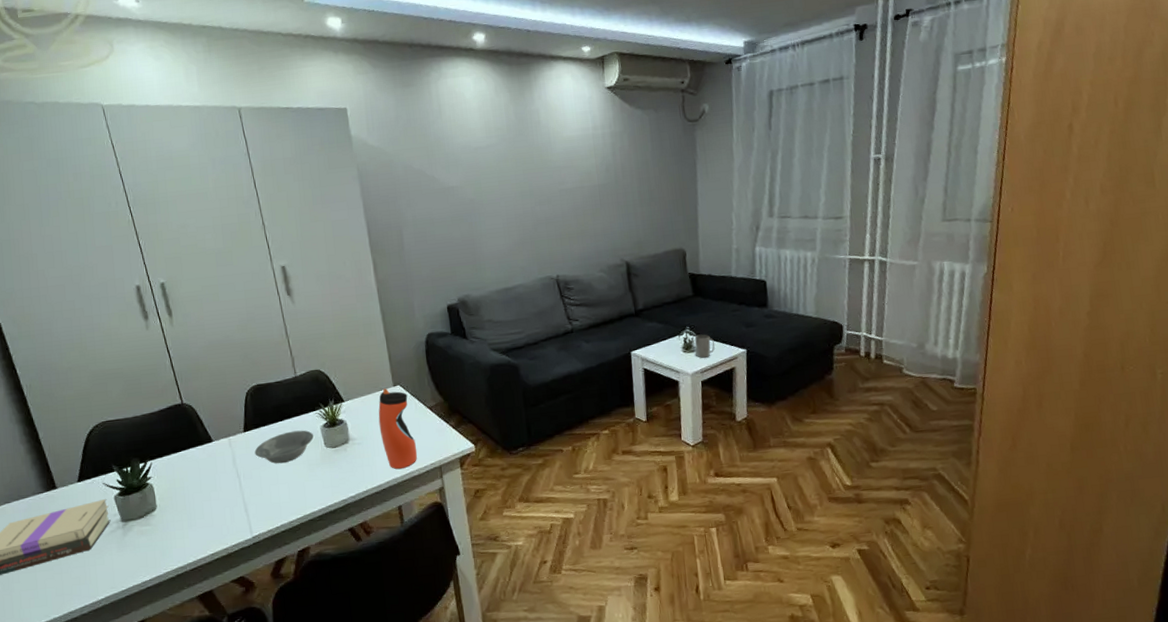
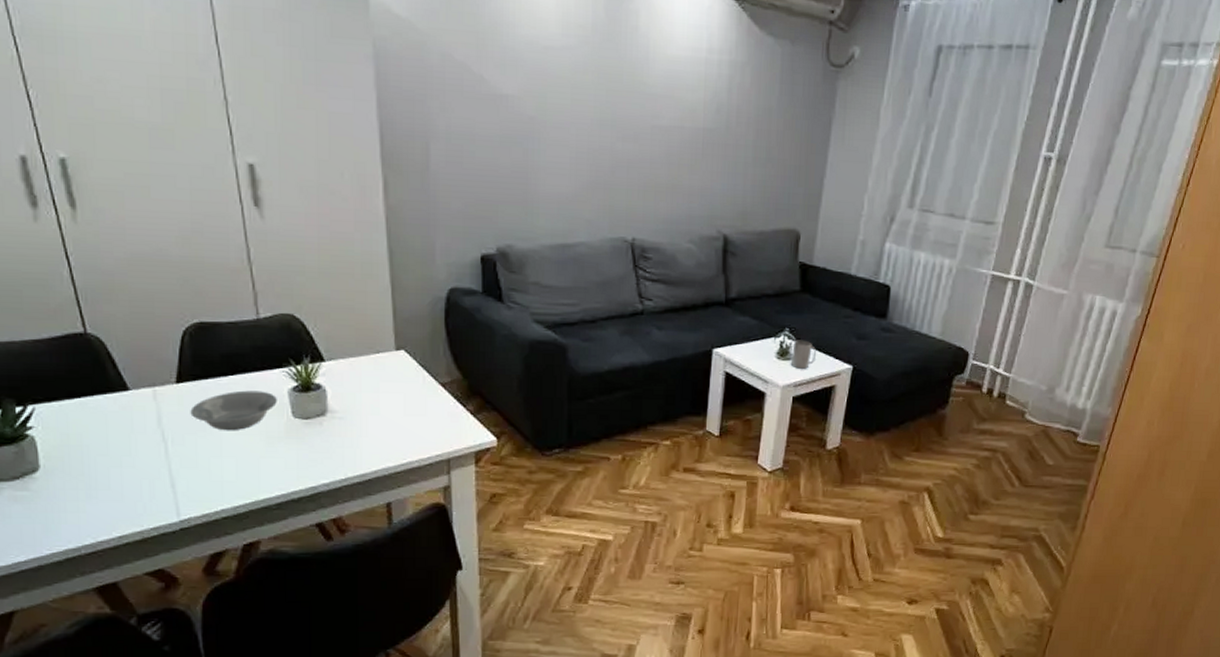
water bottle: present [378,388,418,470] -> none [371,351,420,457]

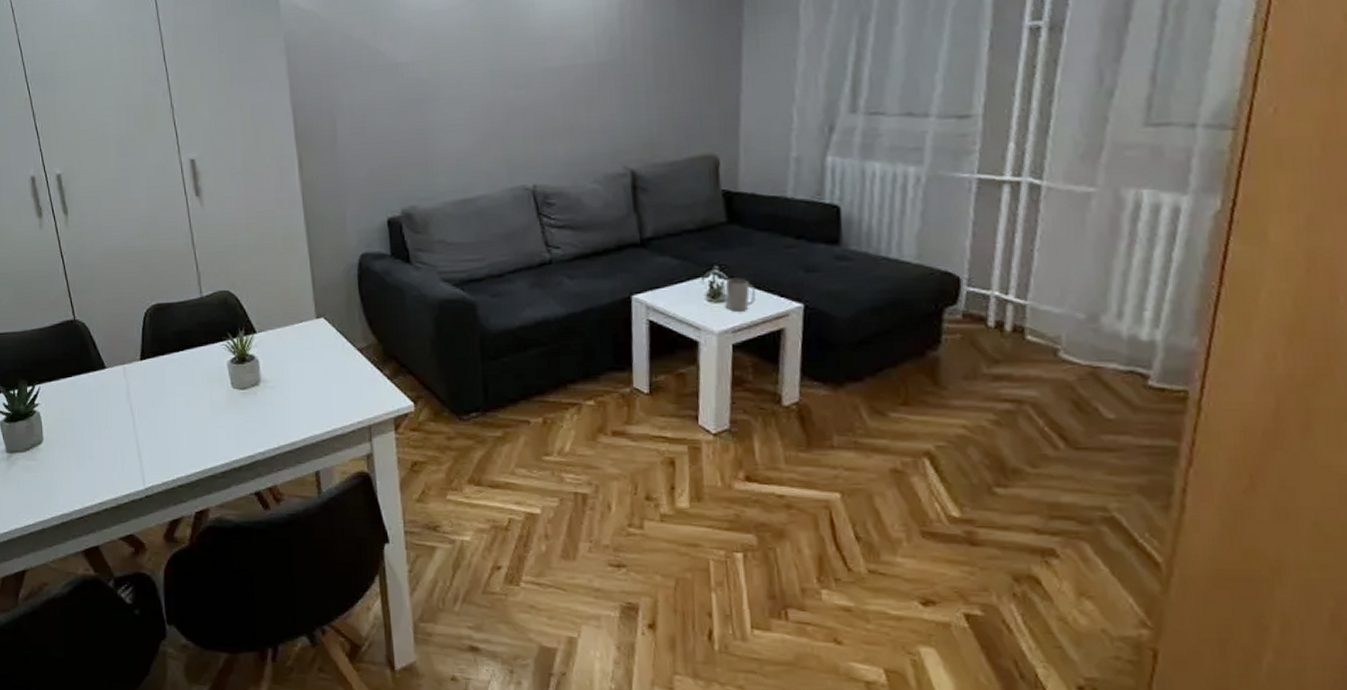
bowl: present [190,390,278,431] -> none [151,364,220,403]

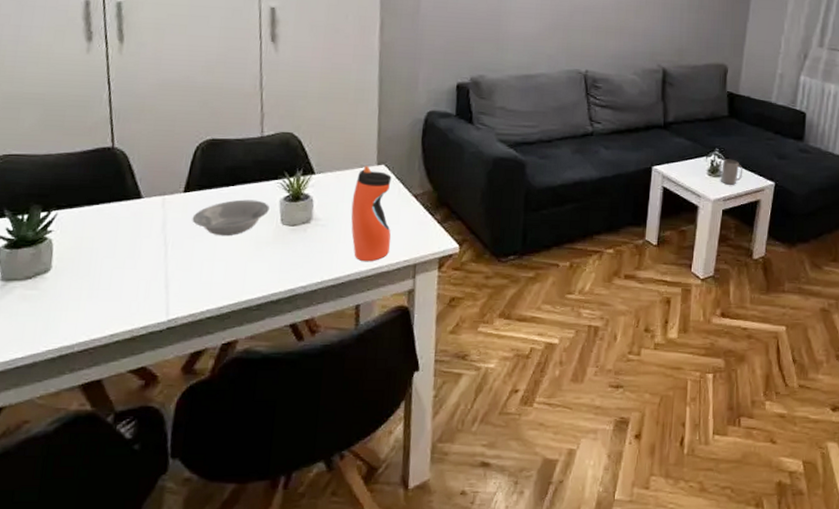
bowl: none [151,364,220,403] -> present [192,199,271,236]
water bottle: none [296,320,342,425] -> present [350,166,392,262]

